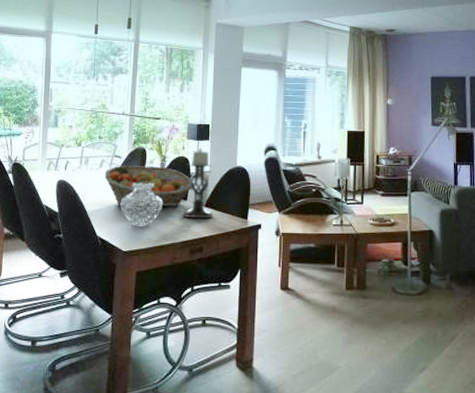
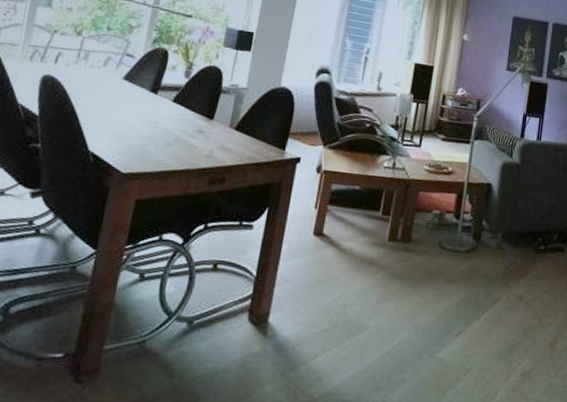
fruit basket: present [104,166,194,207] -> none [108,66,225,125]
vase: present [120,183,163,227] -> none [124,90,182,146]
candle holder: present [183,149,213,219] -> none [205,60,250,144]

